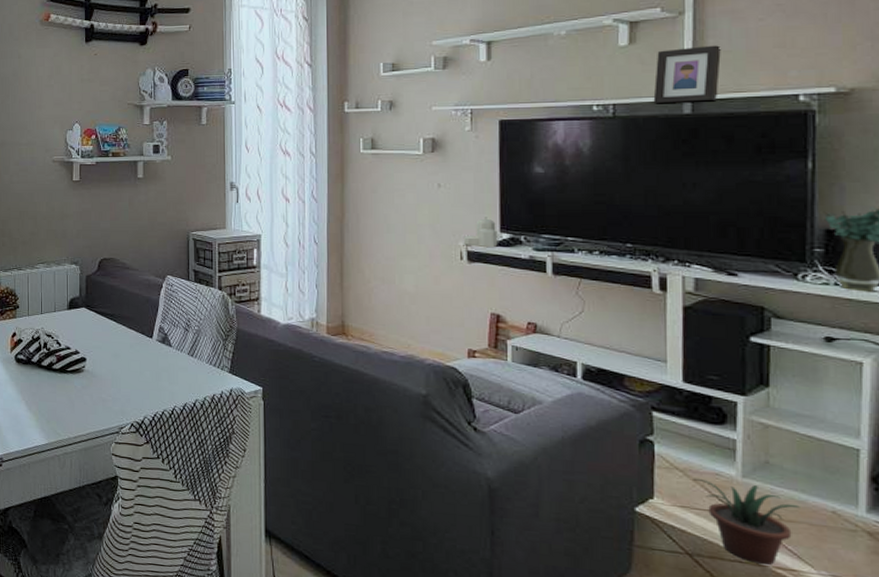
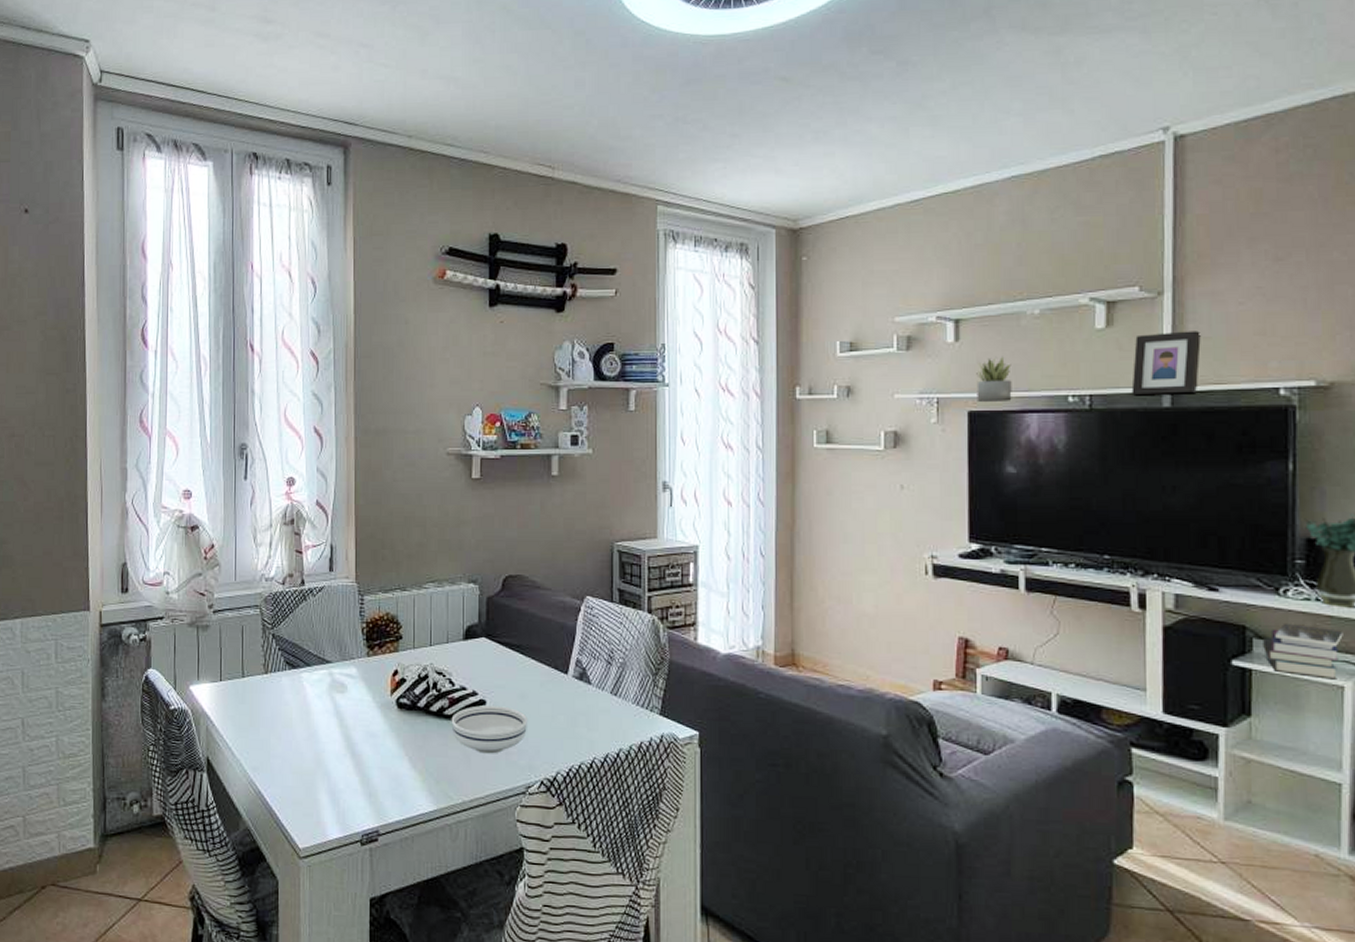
bowl: none [58,362,121,401] -> present [451,705,528,754]
candle: present [463,217,498,248] -> none [928,524,966,561]
succulent plant: none [507,73,540,112] -> present [976,357,1012,401]
potted plant: present [693,478,800,565] -> none [1173,823,1283,918]
books: none [781,306,862,356] -> present [1263,624,1343,680]

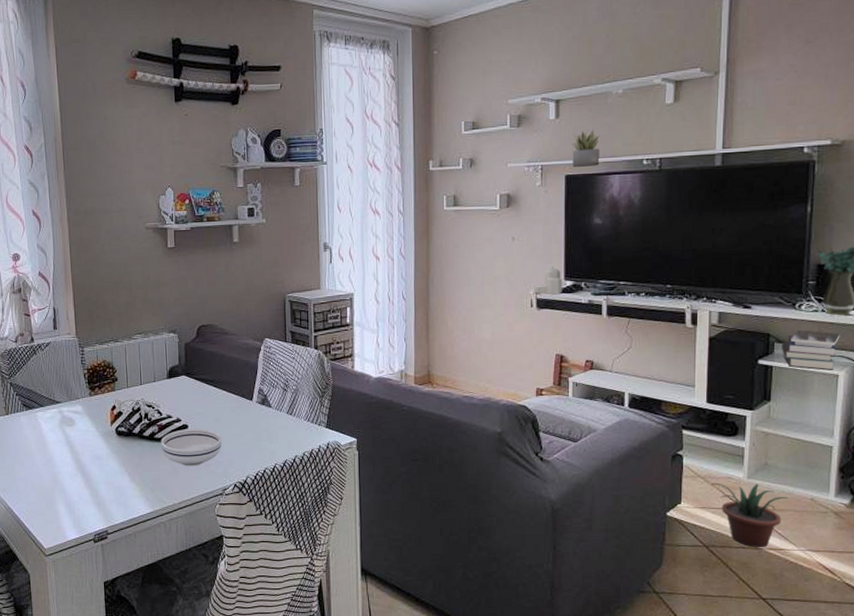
candle: none [928,524,966,561] -> present [533,266,563,295]
picture frame: present [1131,331,1201,397] -> none [692,103,746,159]
potted plant: none [1173,823,1283,918] -> present [711,483,788,547]

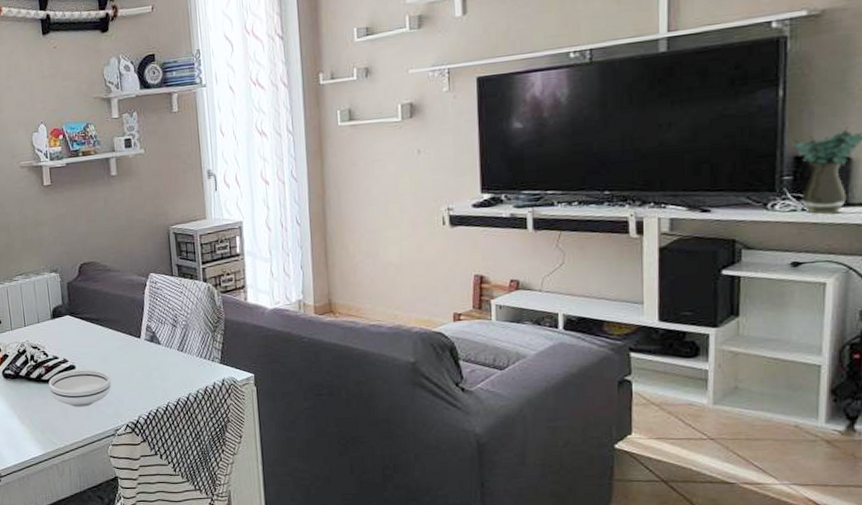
candle: present [533,266,563,295] -> none [444,179,479,211]
succulent plant: present [572,130,600,167] -> none [484,24,517,67]
potted plant: present [711,483,788,547] -> none [668,410,766,482]
books: present [782,330,840,370] -> none [751,233,827,278]

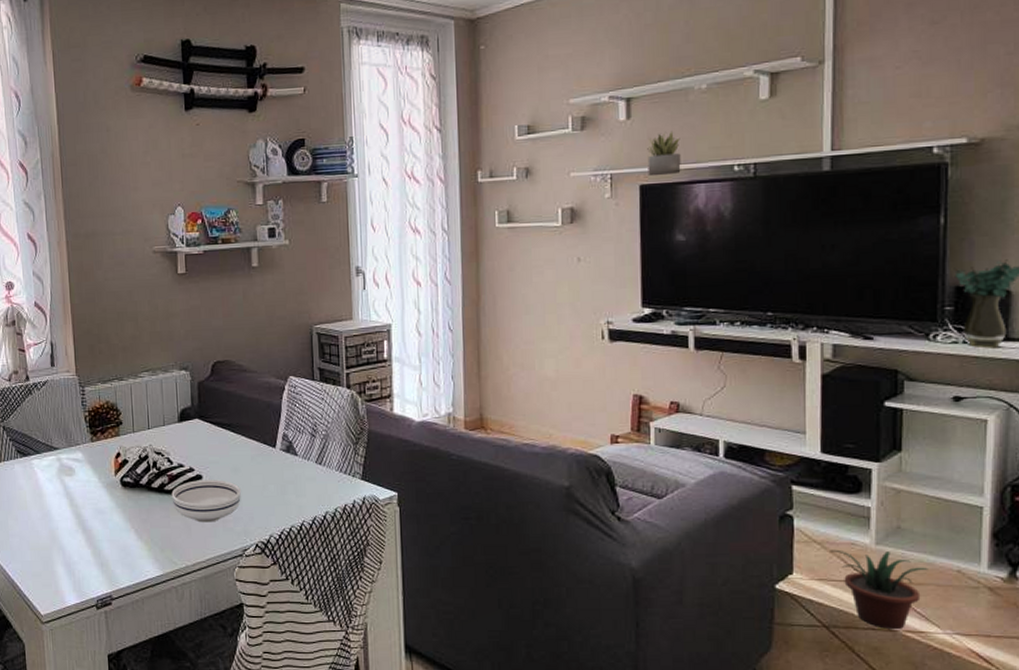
succulent plant: none [484,24,517,67] -> present [647,132,681,175]
potted plant: none [668,410,766,482] -> present [830,549,928,629]

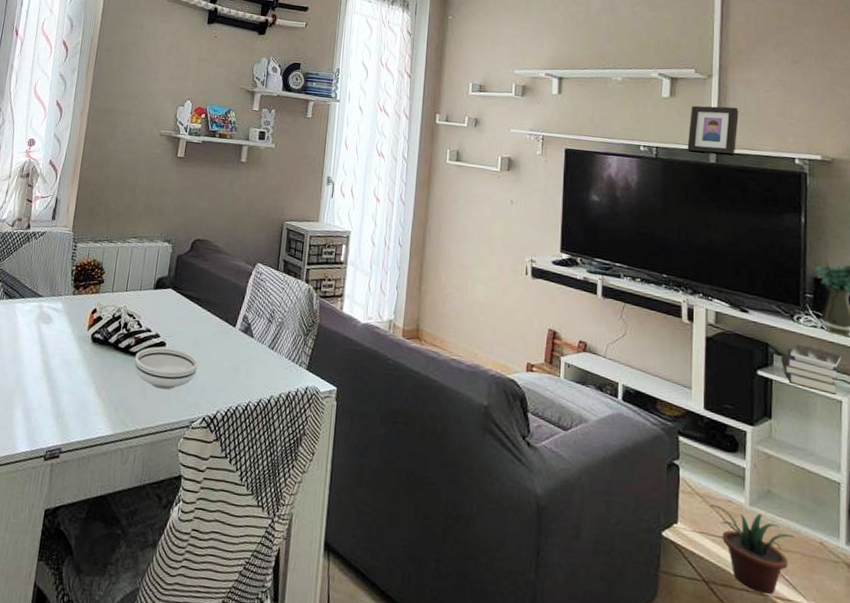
succulent plant: present [647,132,681,175] -> none [572,110,599,145]
picture frame: none [793,96,859,163] -> present [687,106,738,157]
books: none [914,366,988,414] -> present [781,345,841,395]

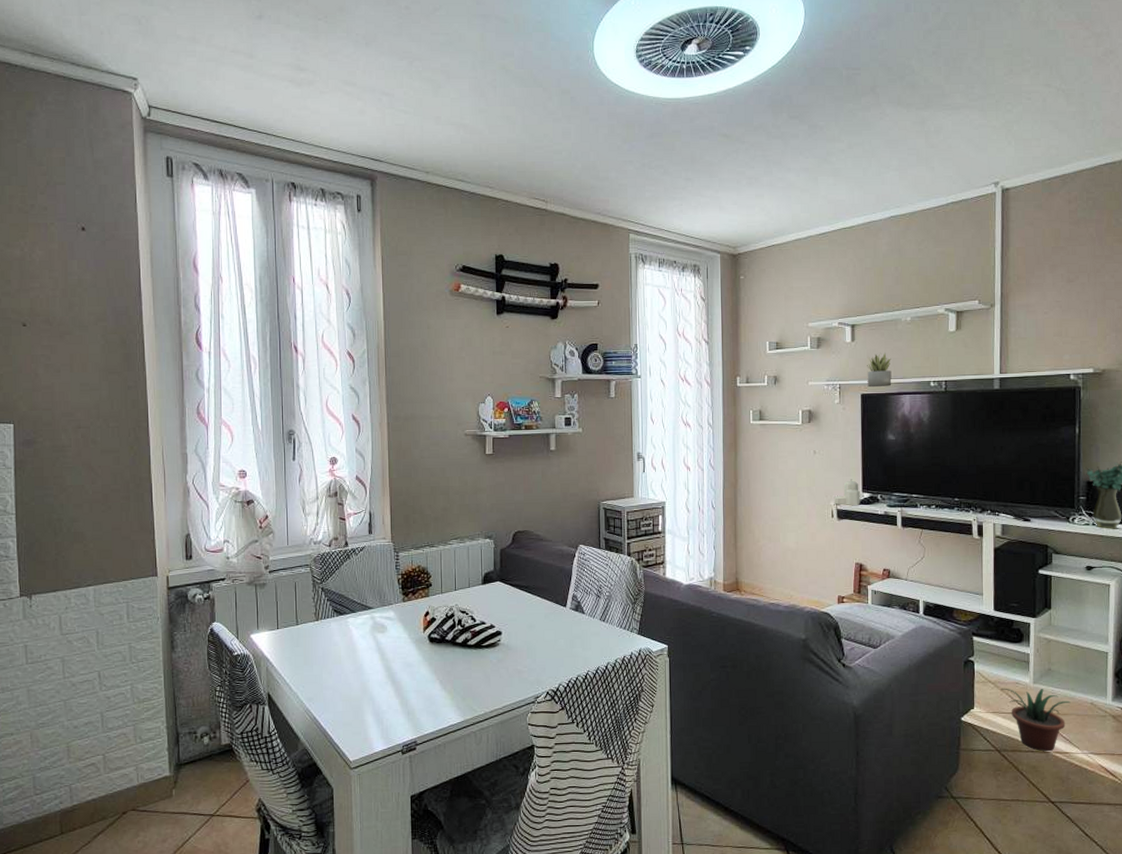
bowl: present [134,346,199,390] -> none [474,635,536,674]
candle: none [529,236,558,267] -> present [833,479,861,506]
succulent plant: none [572,110,599,145] -> present [867,353,892,387]
picture frame: present [687,106,738,157] -> none [973,333,1019,382]
books: present [781,345,841,395] -> none [1059,542,1110,580]

